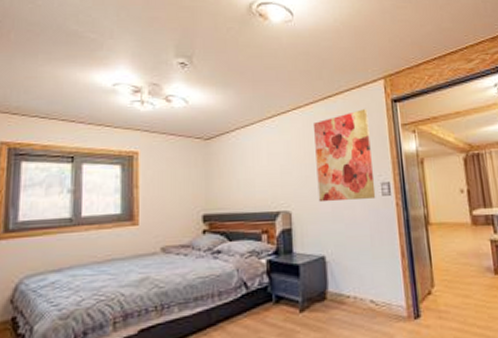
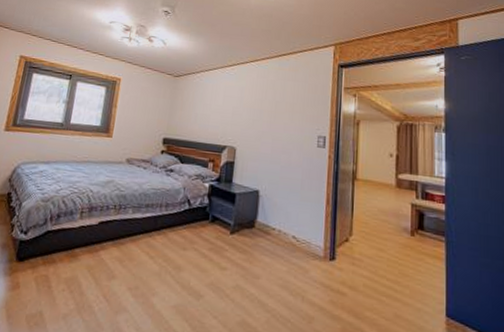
wall art: present [312,109,376,203] -> none [261,69,316,148]

